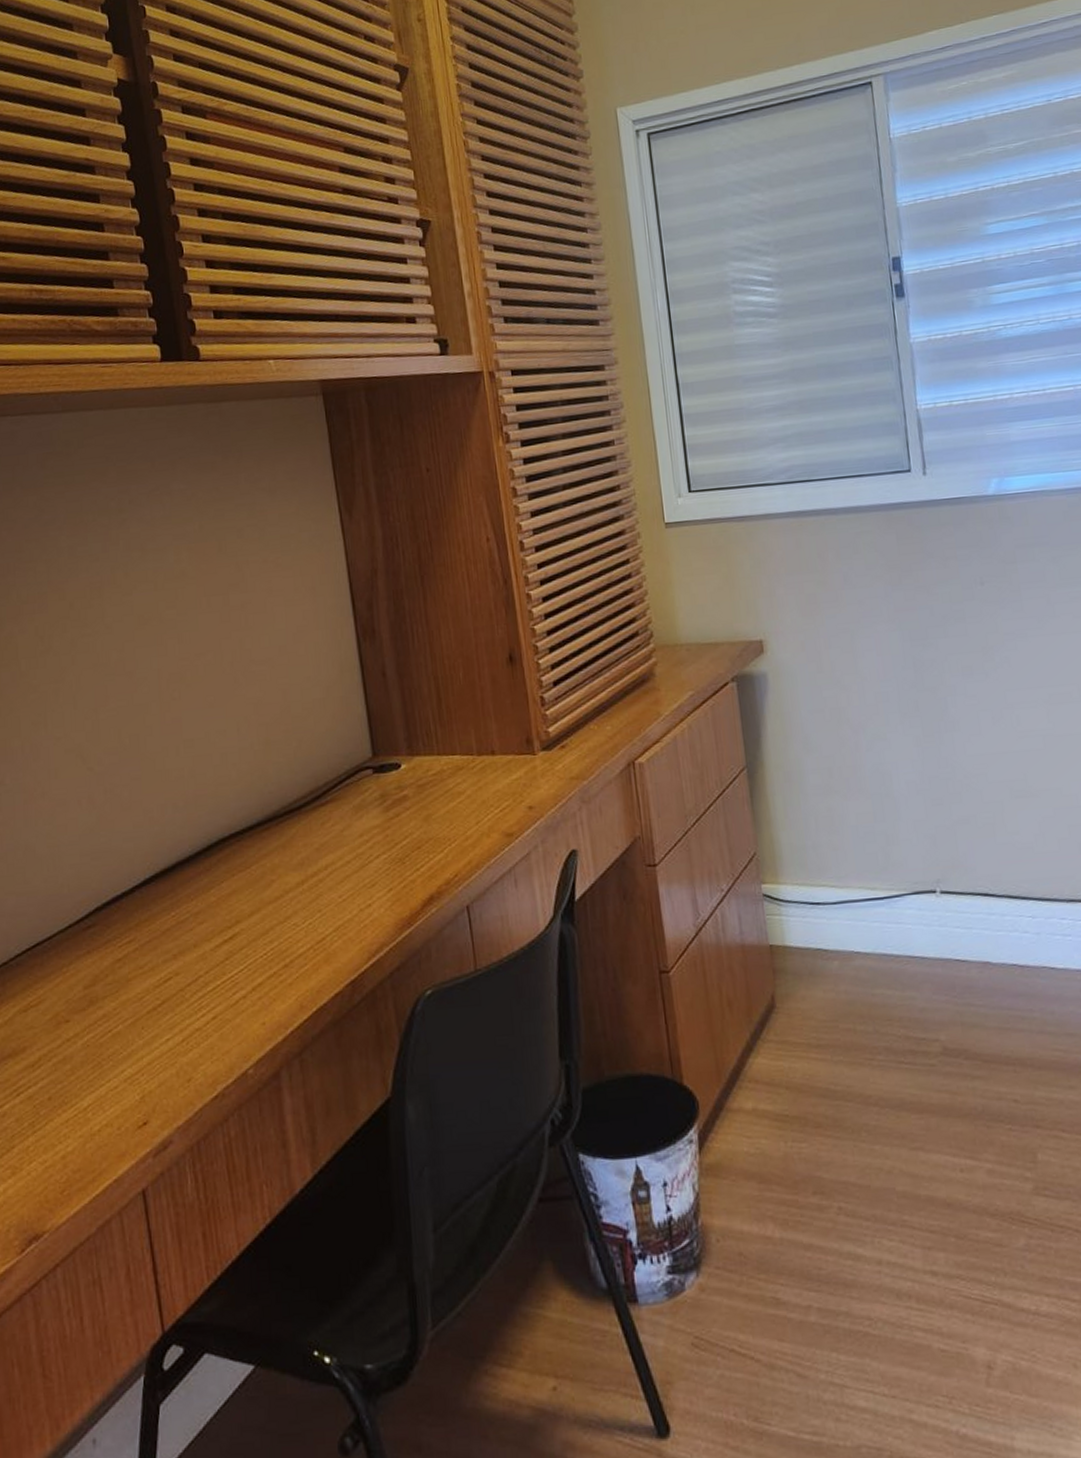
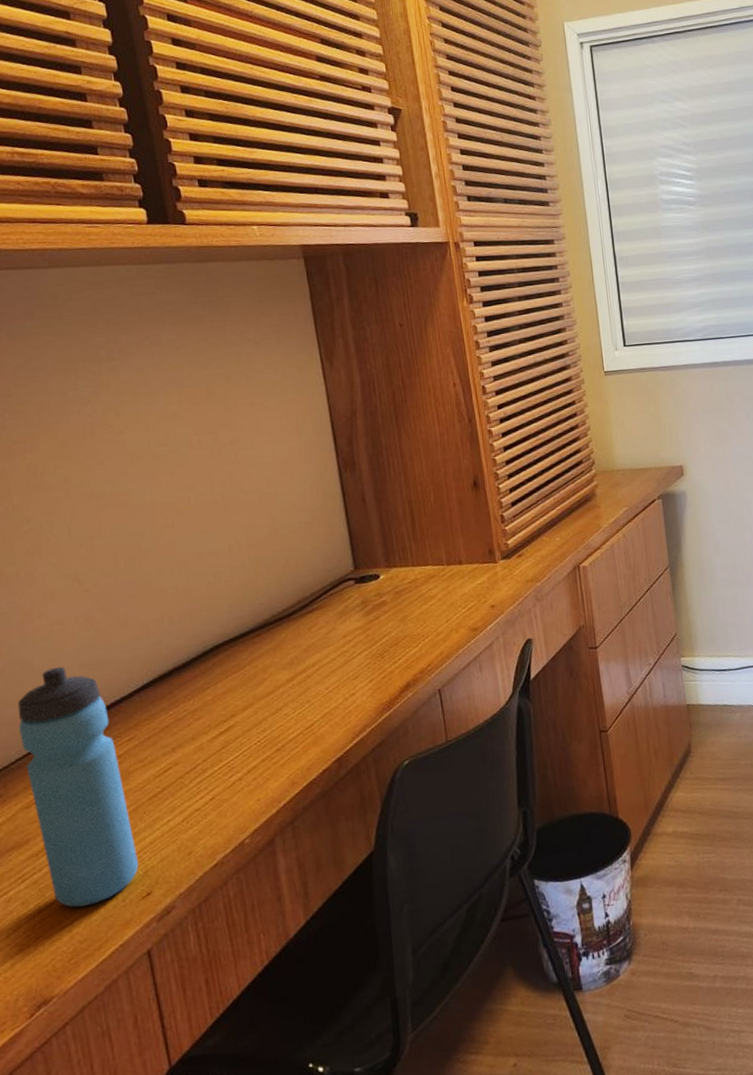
water bottle: none [18,853,136,1131] -> present [17,666,139,908]

